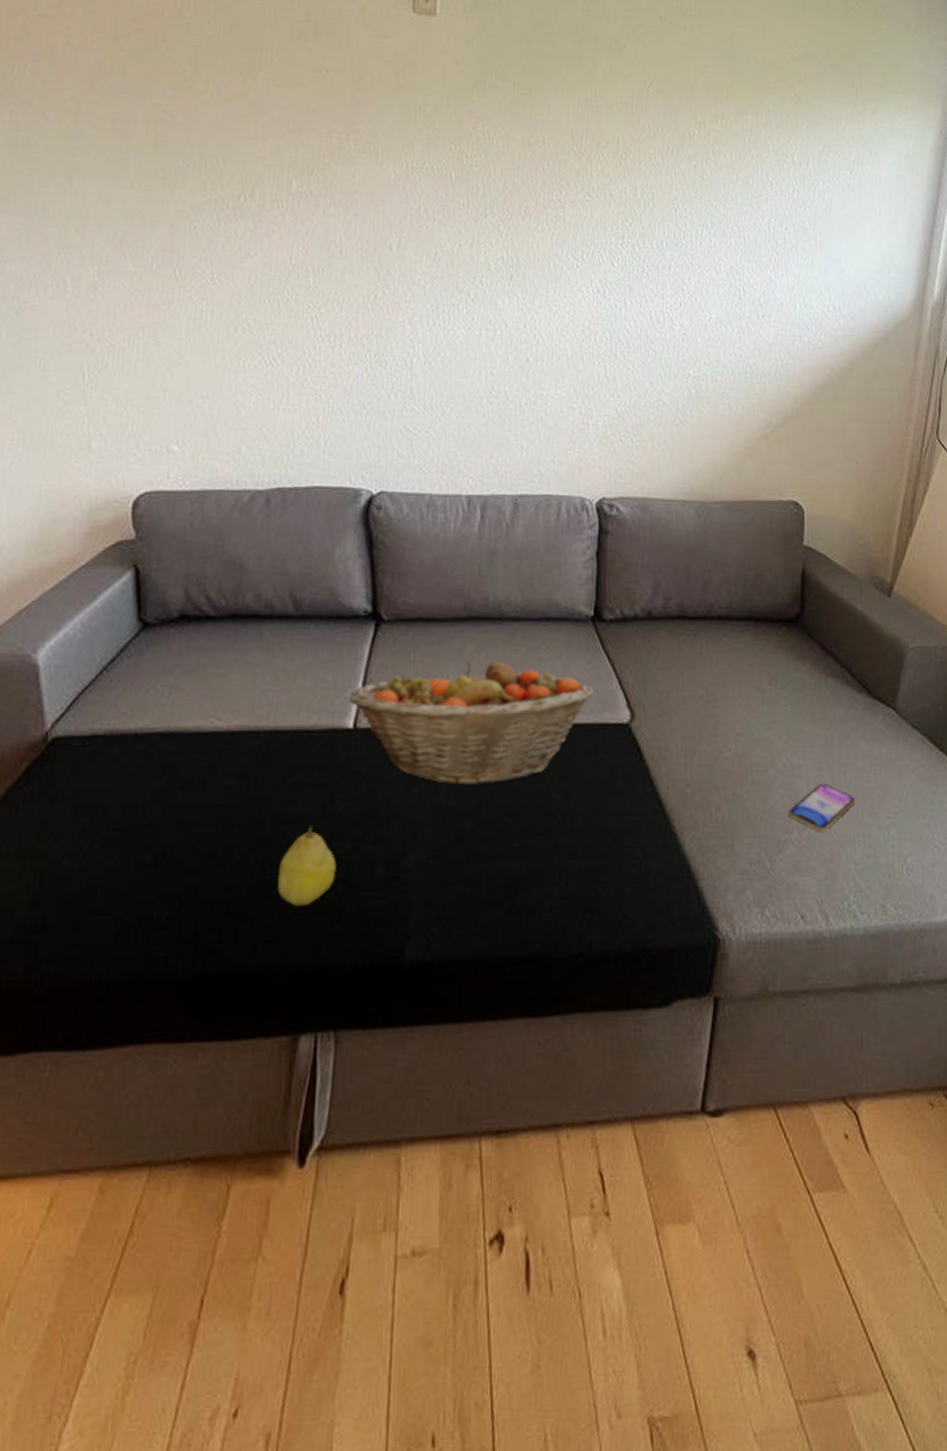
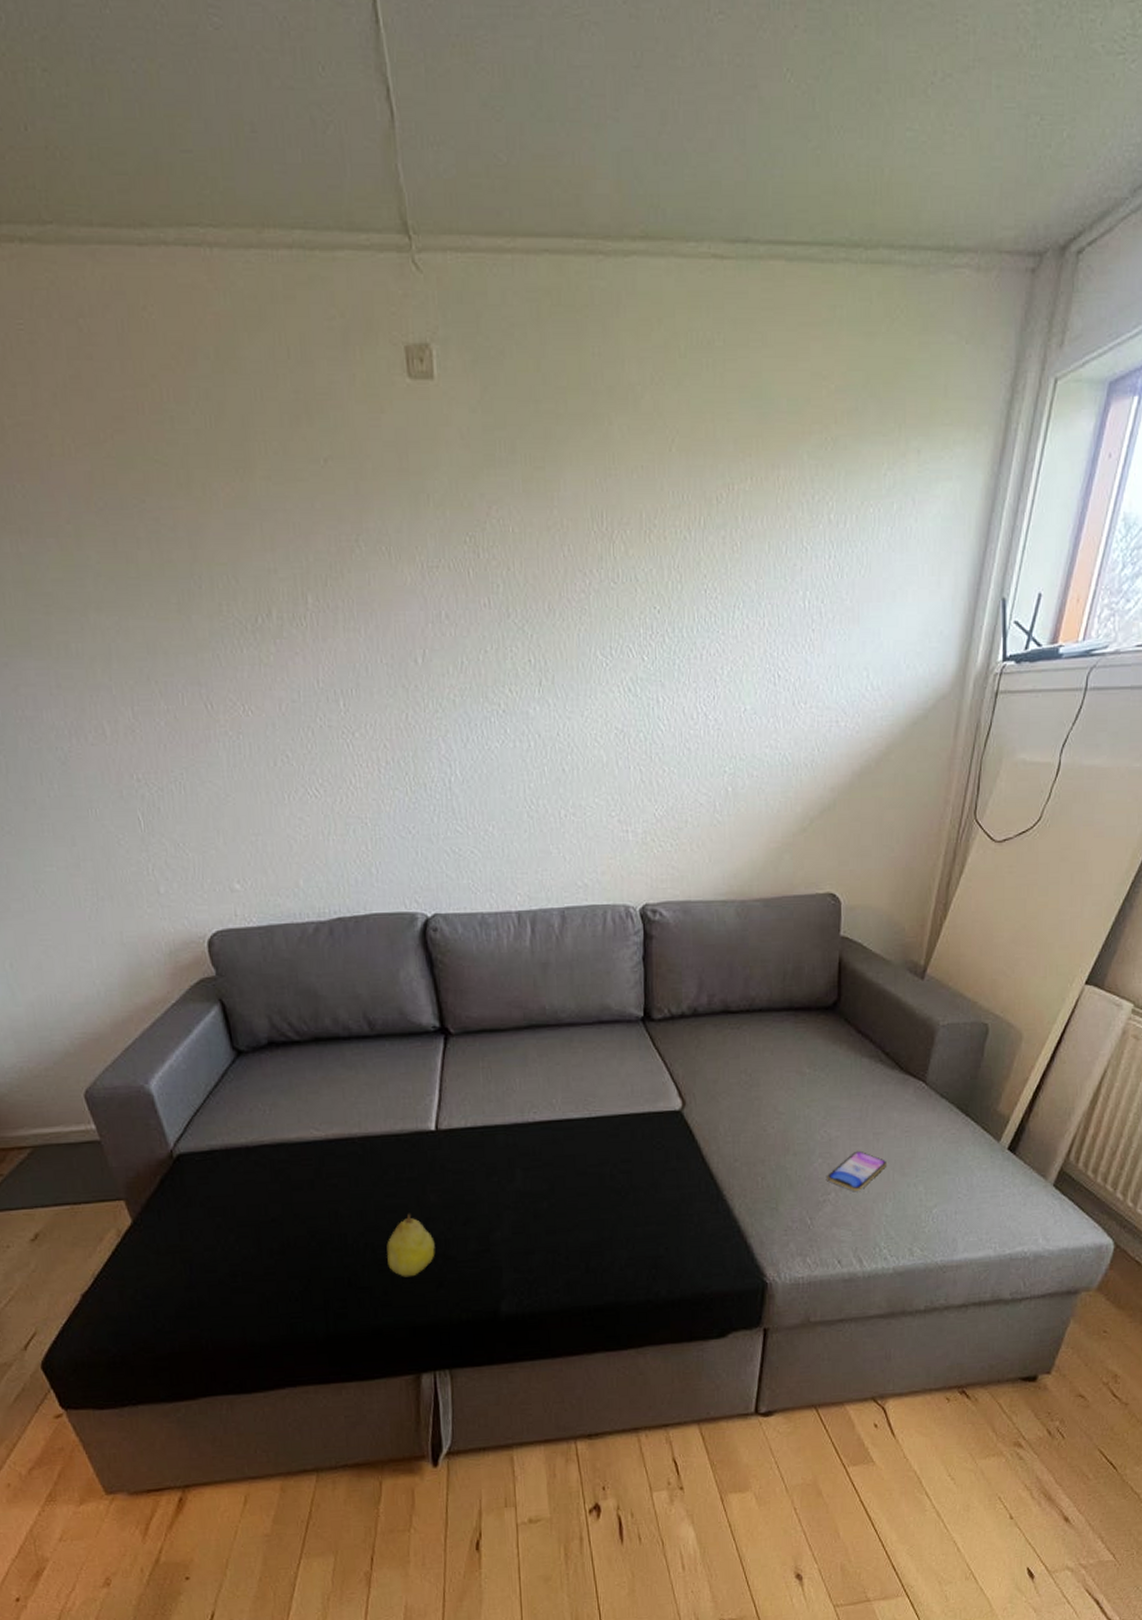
fruit basket: present [348,660,593,786] -> none [427,1062,647,1173]

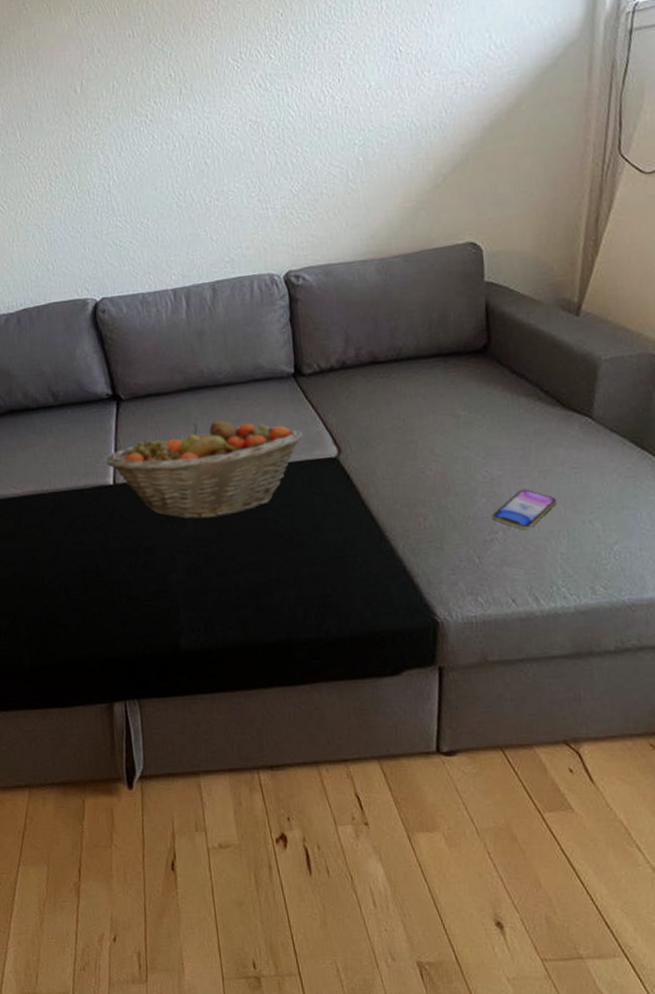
fruit: present [387,1214,435,1277] -> none [77,559,120,615]
fruit basket: none [427,1062,647,1173] -> present [105,419,303,520]

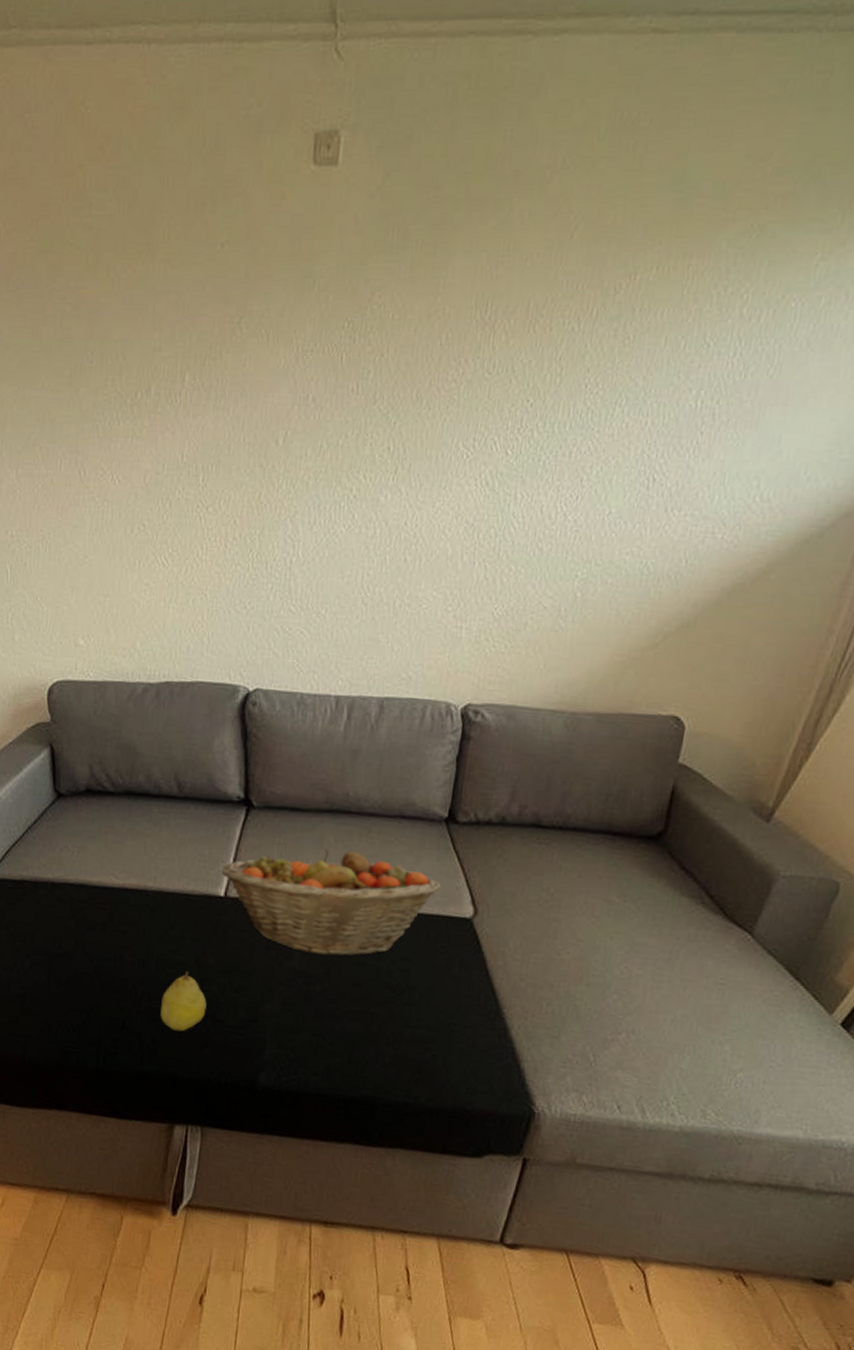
fruit: none [77,559,120,615] -> present [160,972,207,1032]
smartphone: present [492,489,558,530] -> none [620,994,692,1037]

